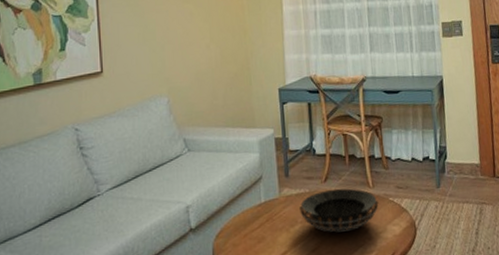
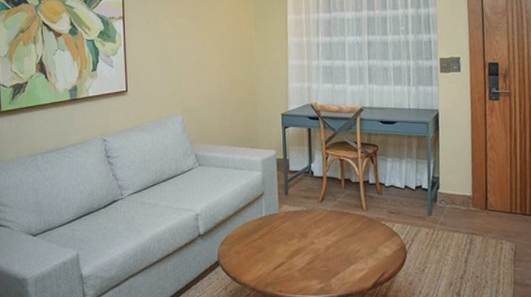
decorative bowl: present [299,188,379,233] -> none [297,209,371,249]

